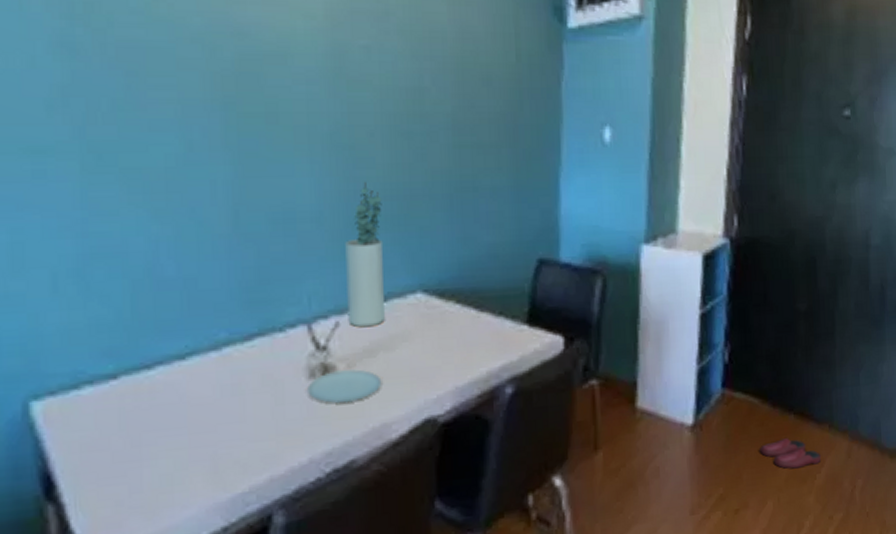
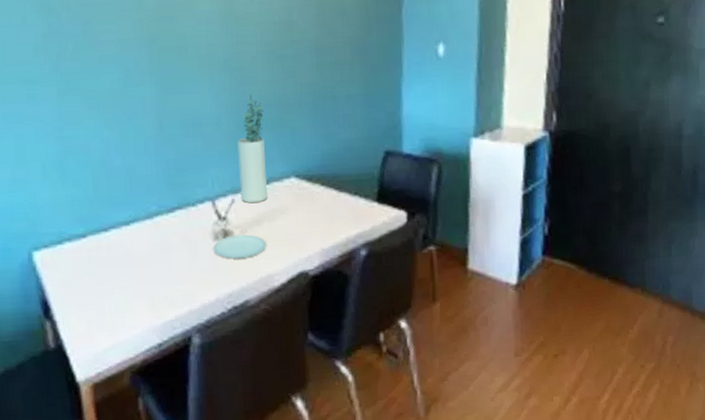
slippers: present [760,438,822,469] -> none [577,298,634,324]

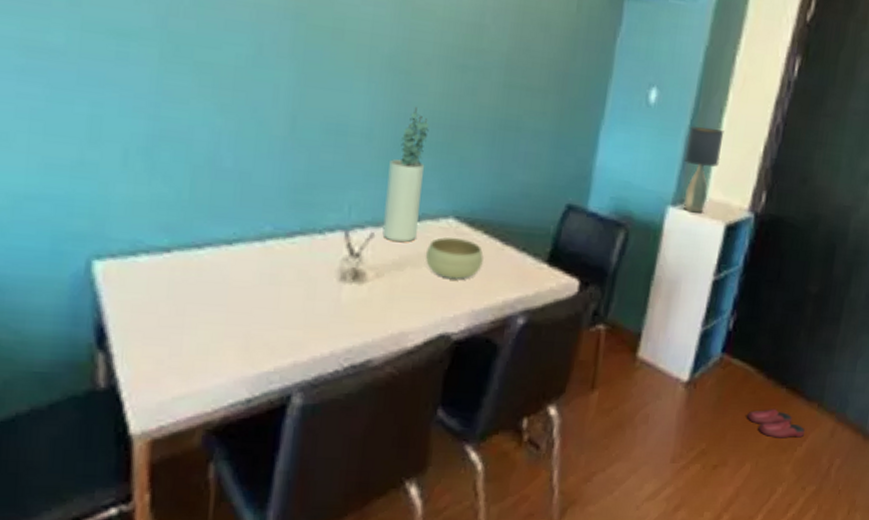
plate: present [212,234,267,259] -> none [336,276,406,308]
bowl: none [277,192,324,227] -> present [425,236,484,280]
table lamp: none [477,67,510,140] -> present [683,125,724,213]
slippers: none [577,298,634,324] -> present [747,409,806,438]

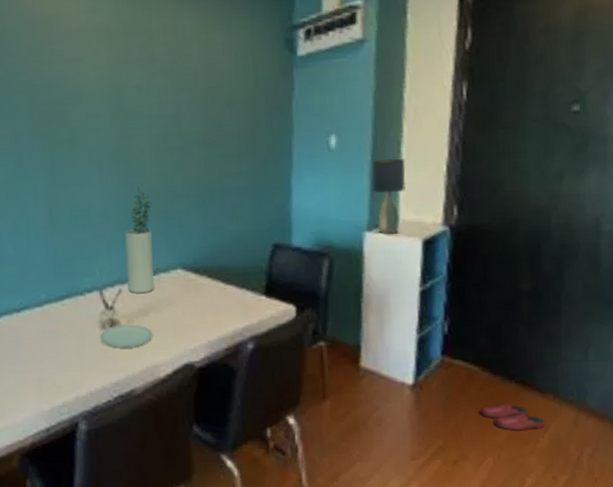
plate: none [336,276,406,308] -> present [99,323,153,349]
bowl: present [425,236,484,280] -> none [163,283,211,319]

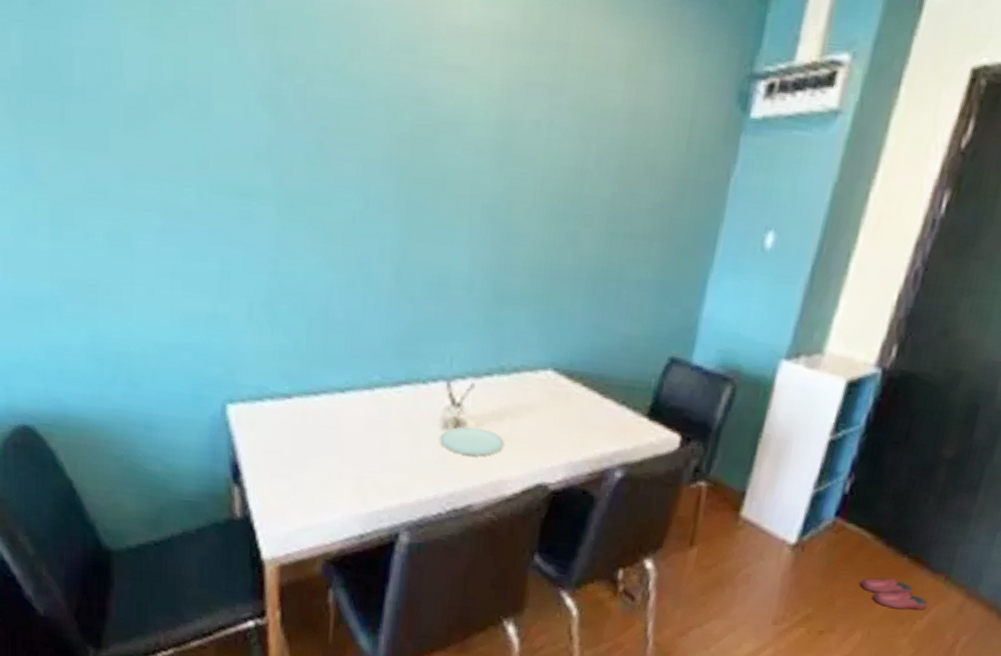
vase: present [125,186,154,294] -> none [482,257,529,394]
table lamp: present [372,159,406,234] -> none [798,272,851,368]

